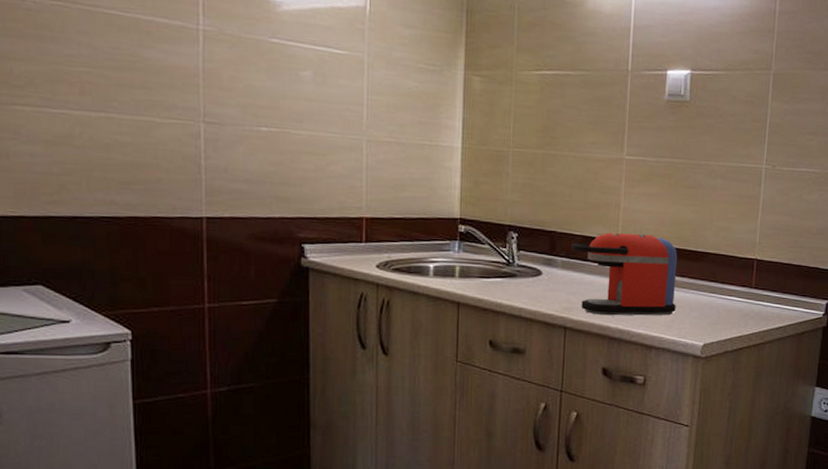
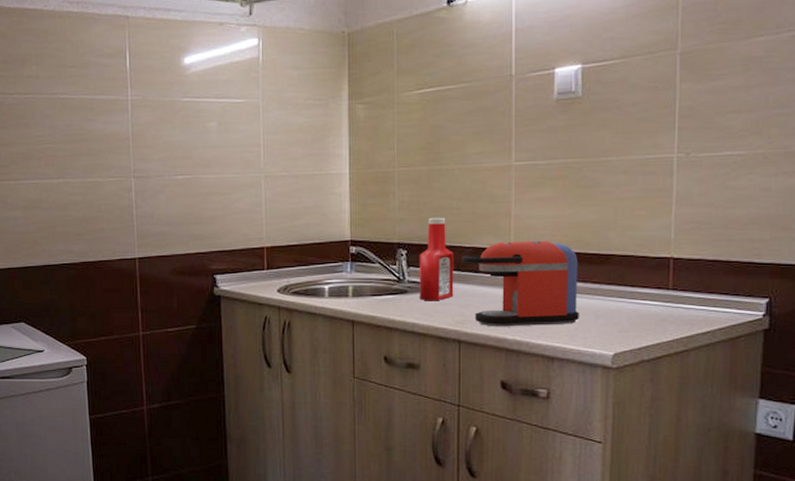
ketchup bottle: none [528,202,564,286] -> present [419,217,454,300]

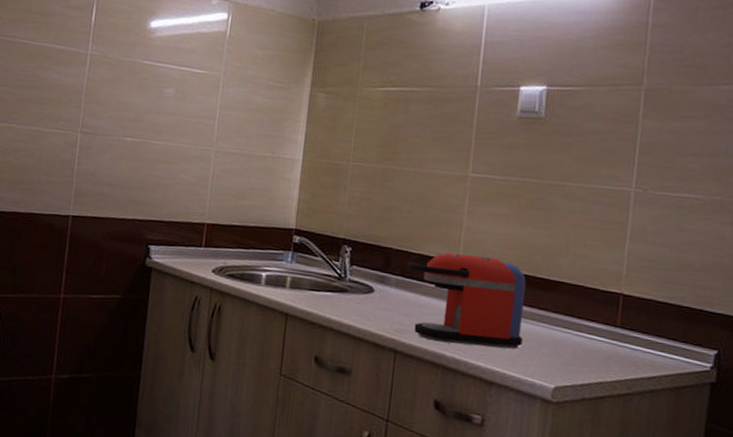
ketchup bottle: present [419,217,454,300] -> none [359,217,400,305]

